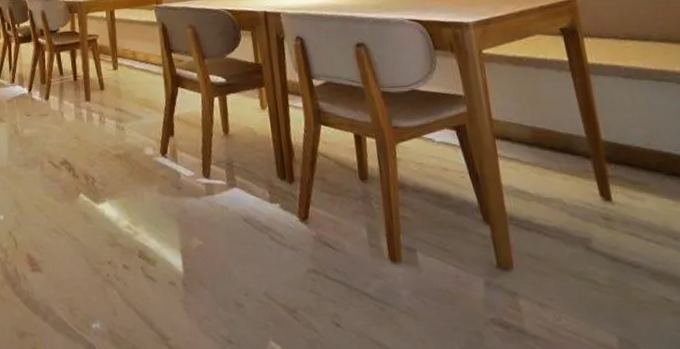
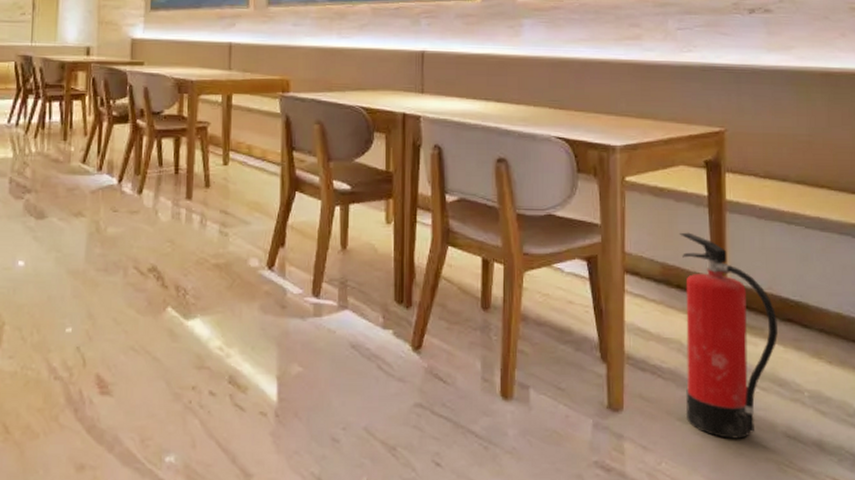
fire extinguisher: none [545,96,665,293] -> present [680,232,778,439]

